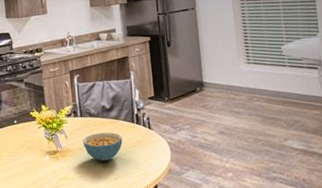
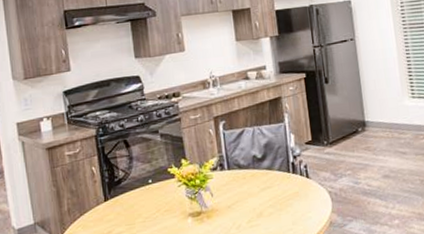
cereal bowl: present [82,132,123,162] -> none [231,185,278,220]

